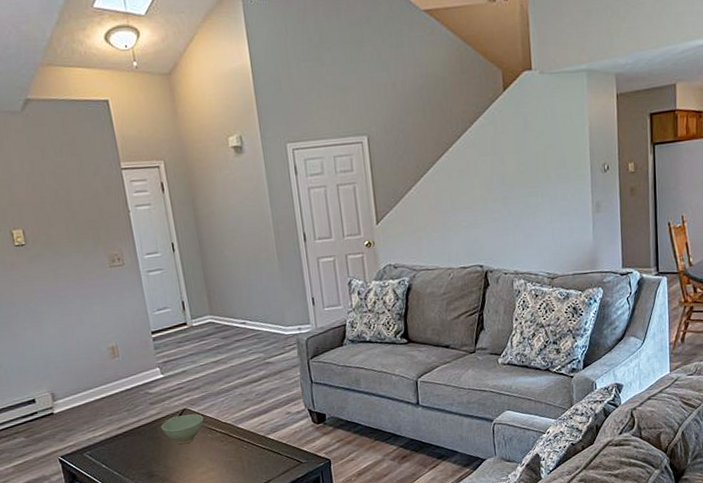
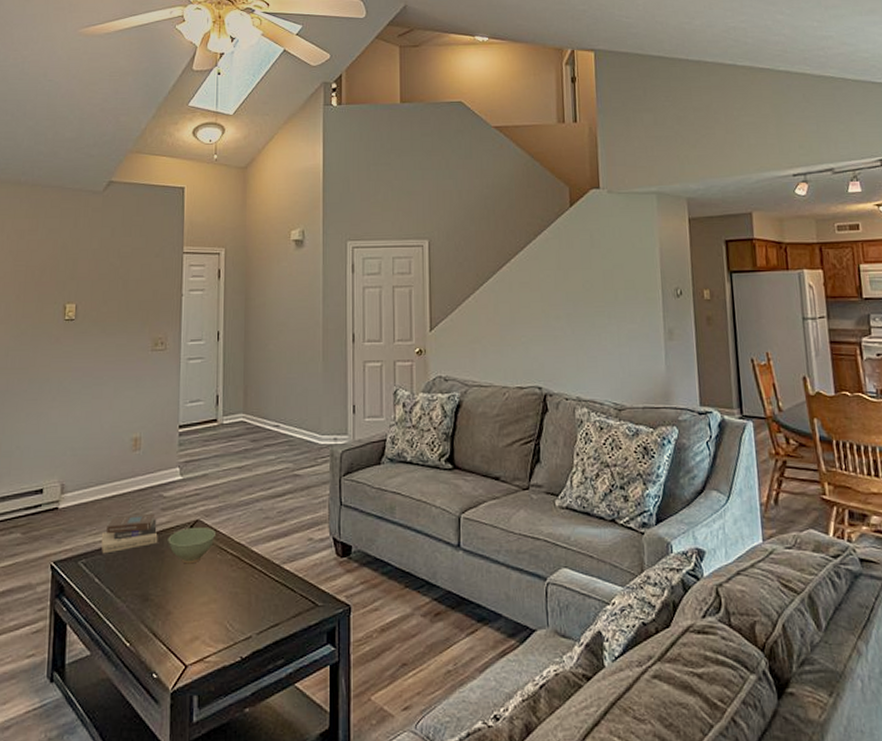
books: none [99,407,153,445] -> present [100,513,158,554]

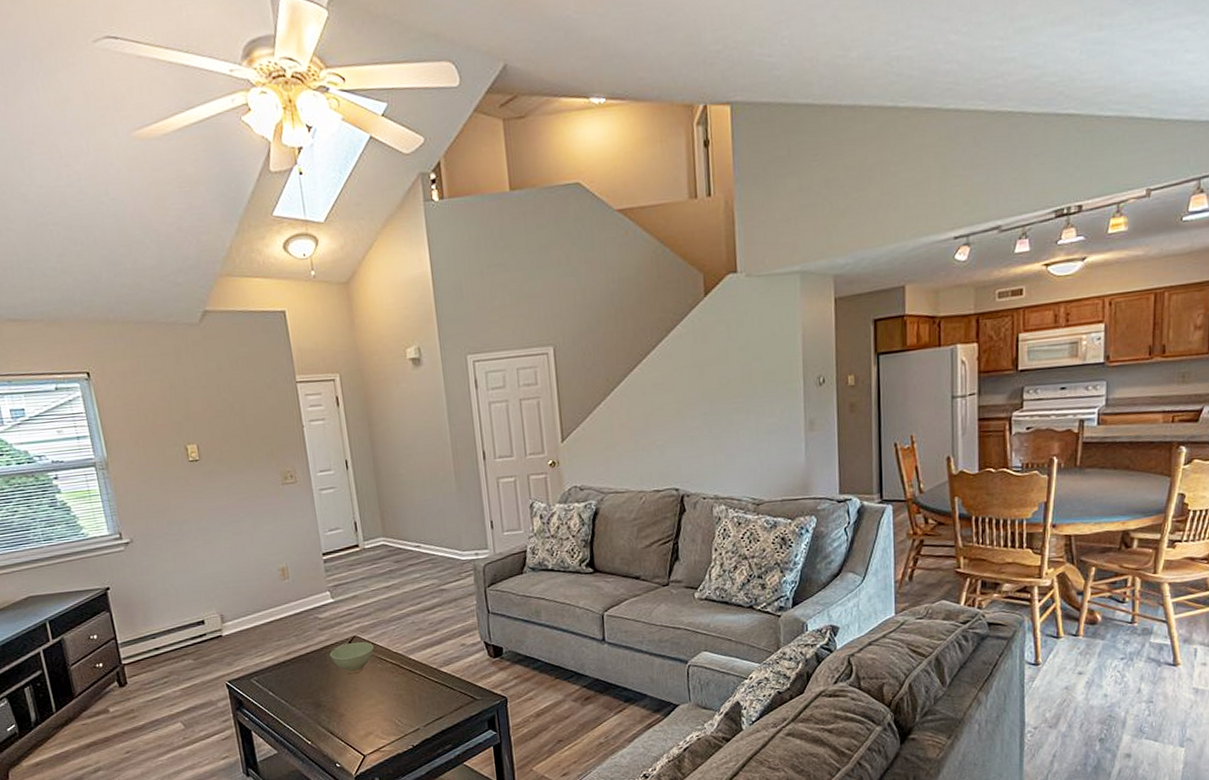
books: present [100,513,158,554] -> none [267,633,321,671]

